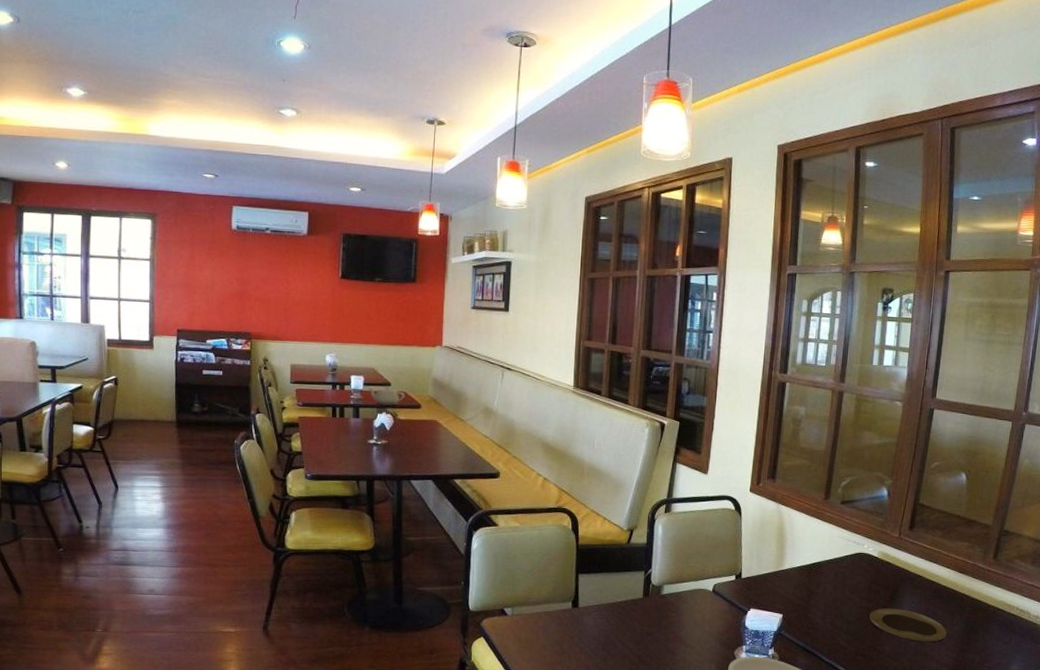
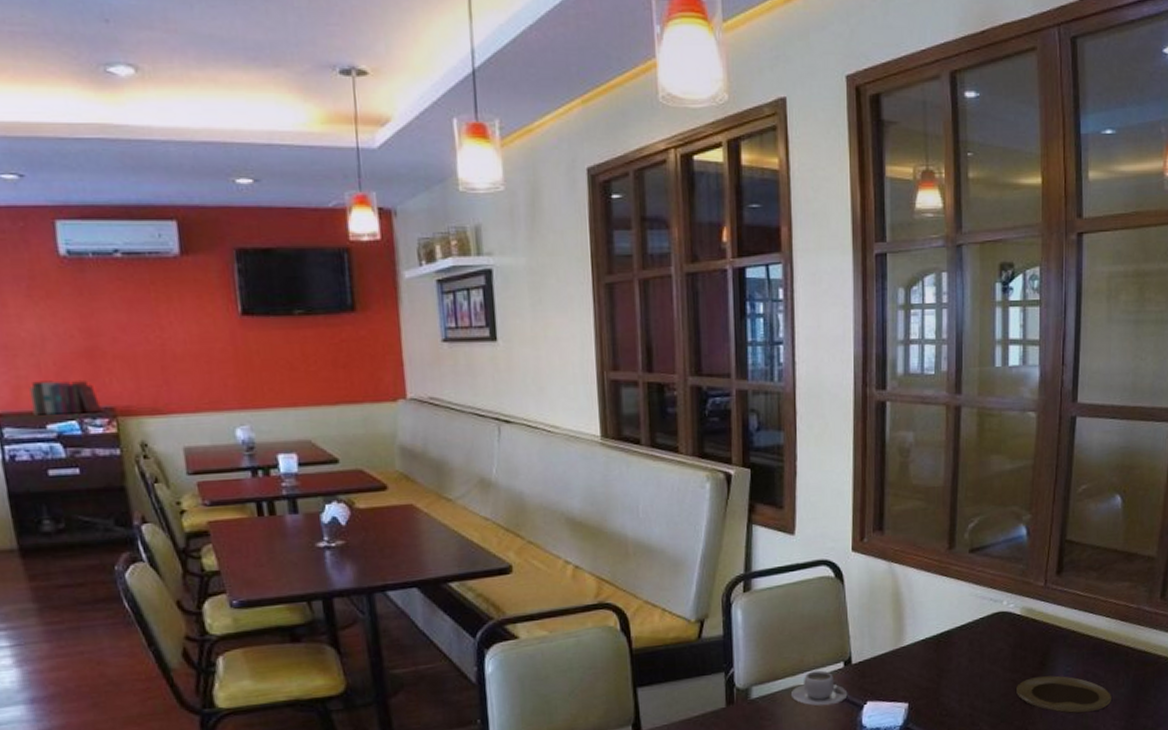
books: none [199,310,243,335] -> present [29,379,102,416]
teapot: present [367,386,405,406] -> none [304,464,362,492]
teacup: none [692,579,736,608] -> present [790,670,848,706]

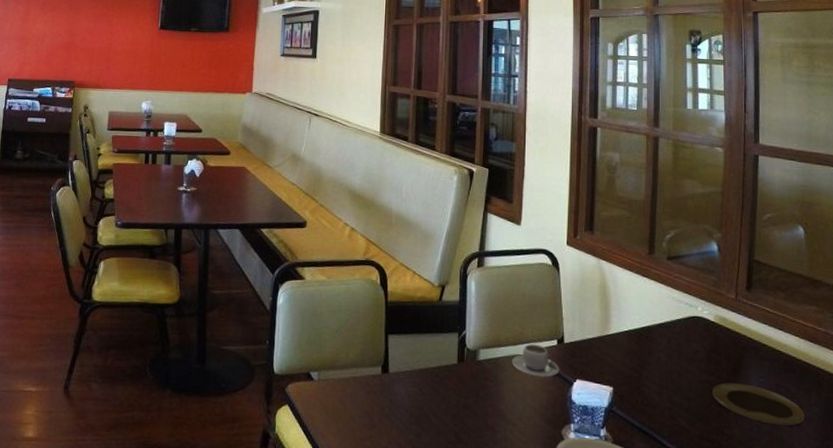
books: present [29,379,102,416] -> none [28,60,67,84]

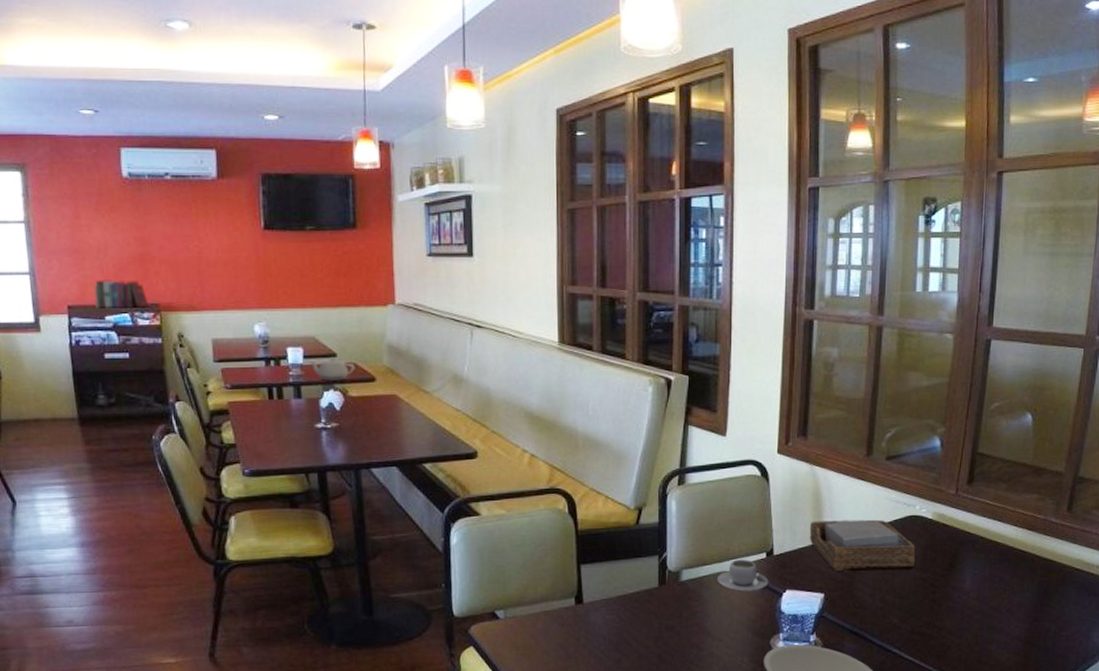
books: none [28,60,67,84] -> present [93,279,149,308]
teapot: none [179,133,215,152] -> present [308,357,355,381]
napkin holder: none [597,313,701,372] -> present [809,519,916,571]
plate: present [711,382,805,427] -> none [925,577,1017,614]

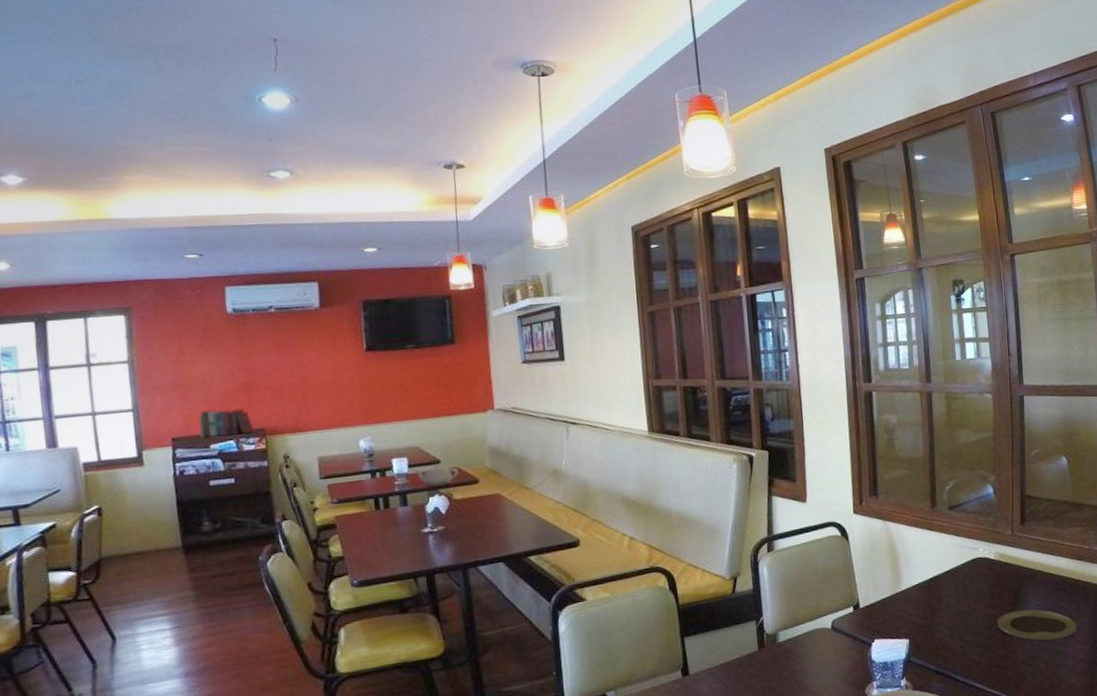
teacup: present [716,559,769,592] -> none [811,615,858,646]
napkin holder: present [809,519,916,571] -> none [889,565,985,617]
plate: none [925,577,1017,614] -> present [996,609,1077,642]

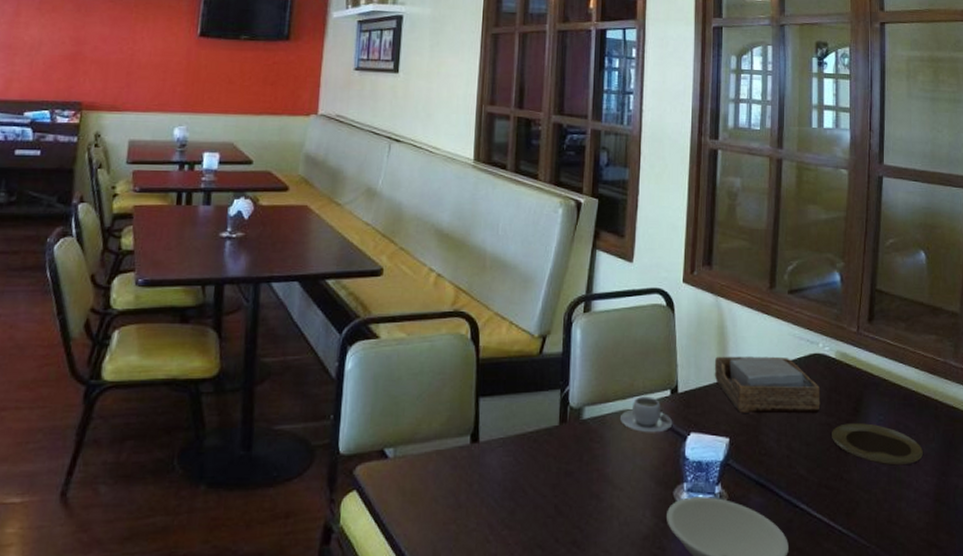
books: present [198,408,254,438] -> none [16,76,72,106]
teapot: present [413,464,459,487] -> none [223,165,269,189]
teacup: none [811,615,858,646] -> present [619,397,673,433]
napkin holder: none [889,565,985,617] -> present [714,356,821,414]

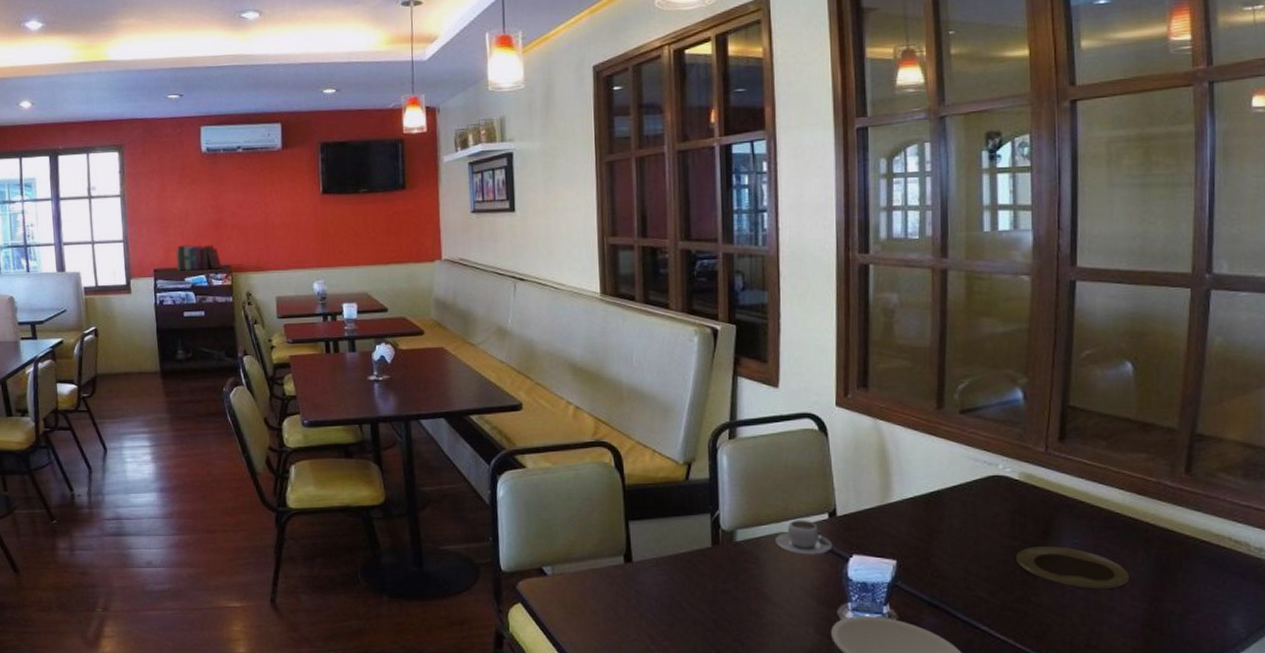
books: none [16,76,72,106] -> present [176,244,222,271]
napkin holder: present [714,356,821,414] -> none [876,479,1002,537]

